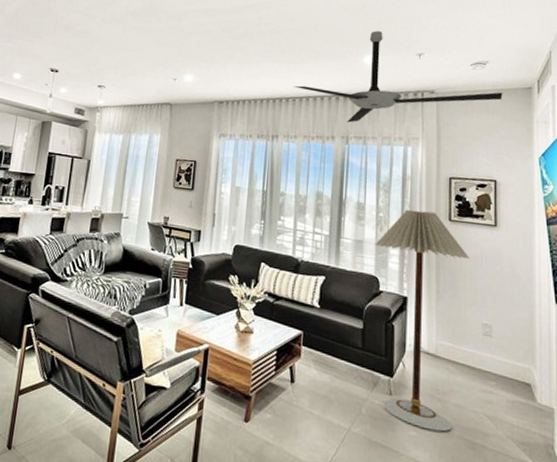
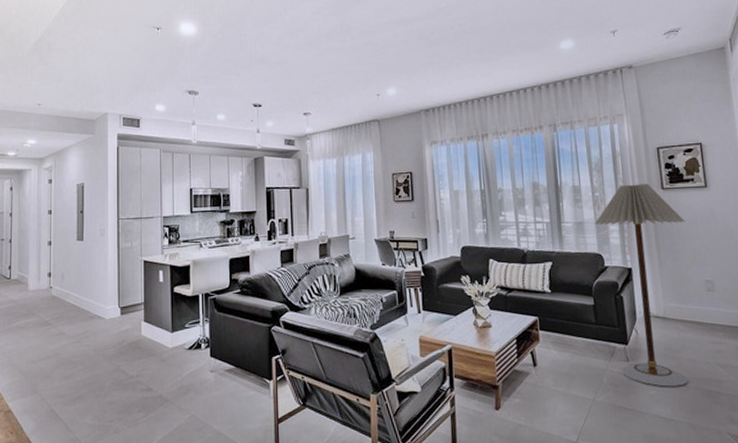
ceiling fan: present [293,31,503,123] -> none [495,15,698,110]

